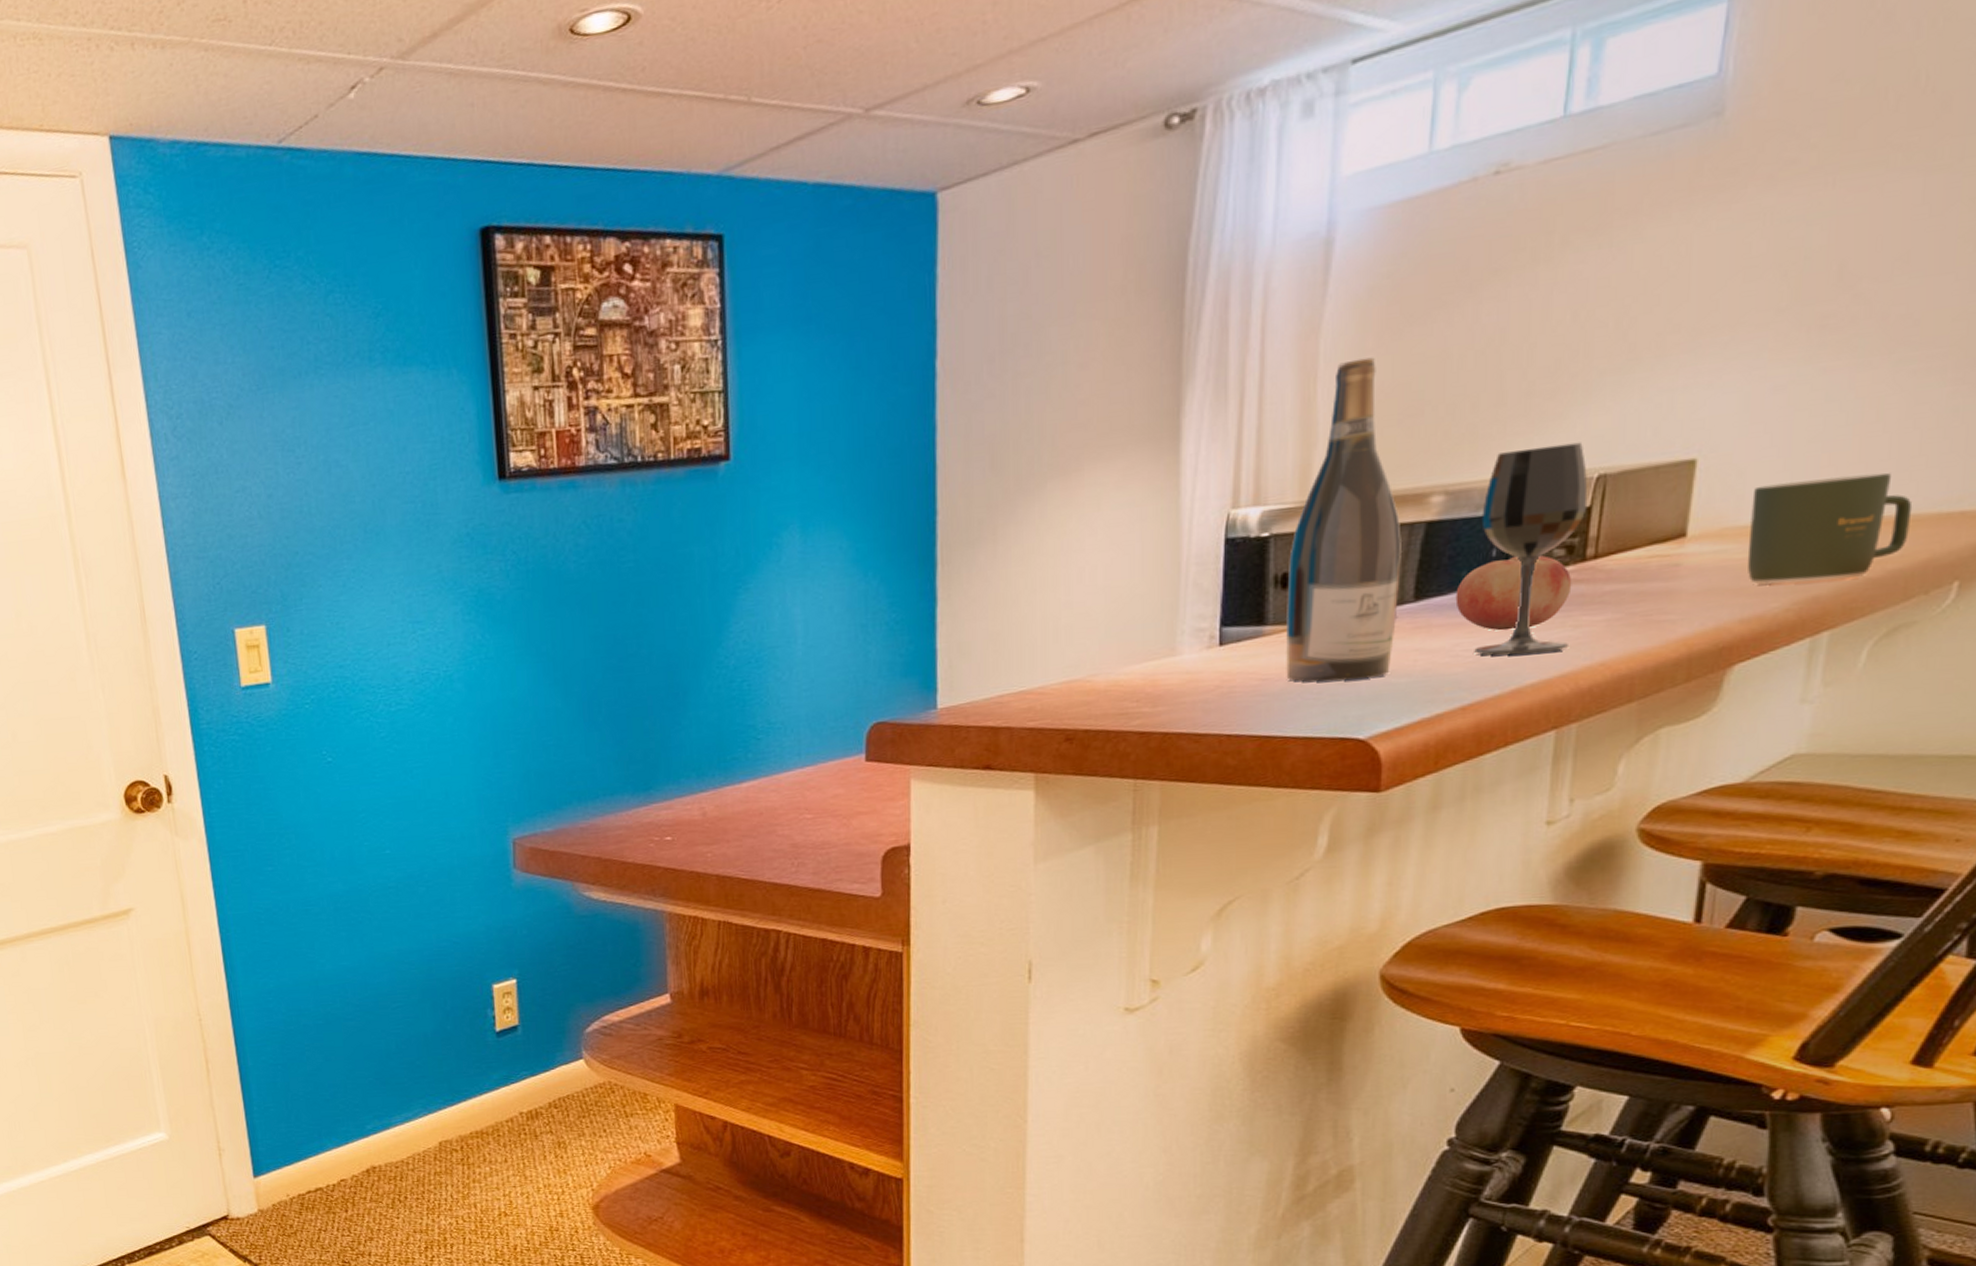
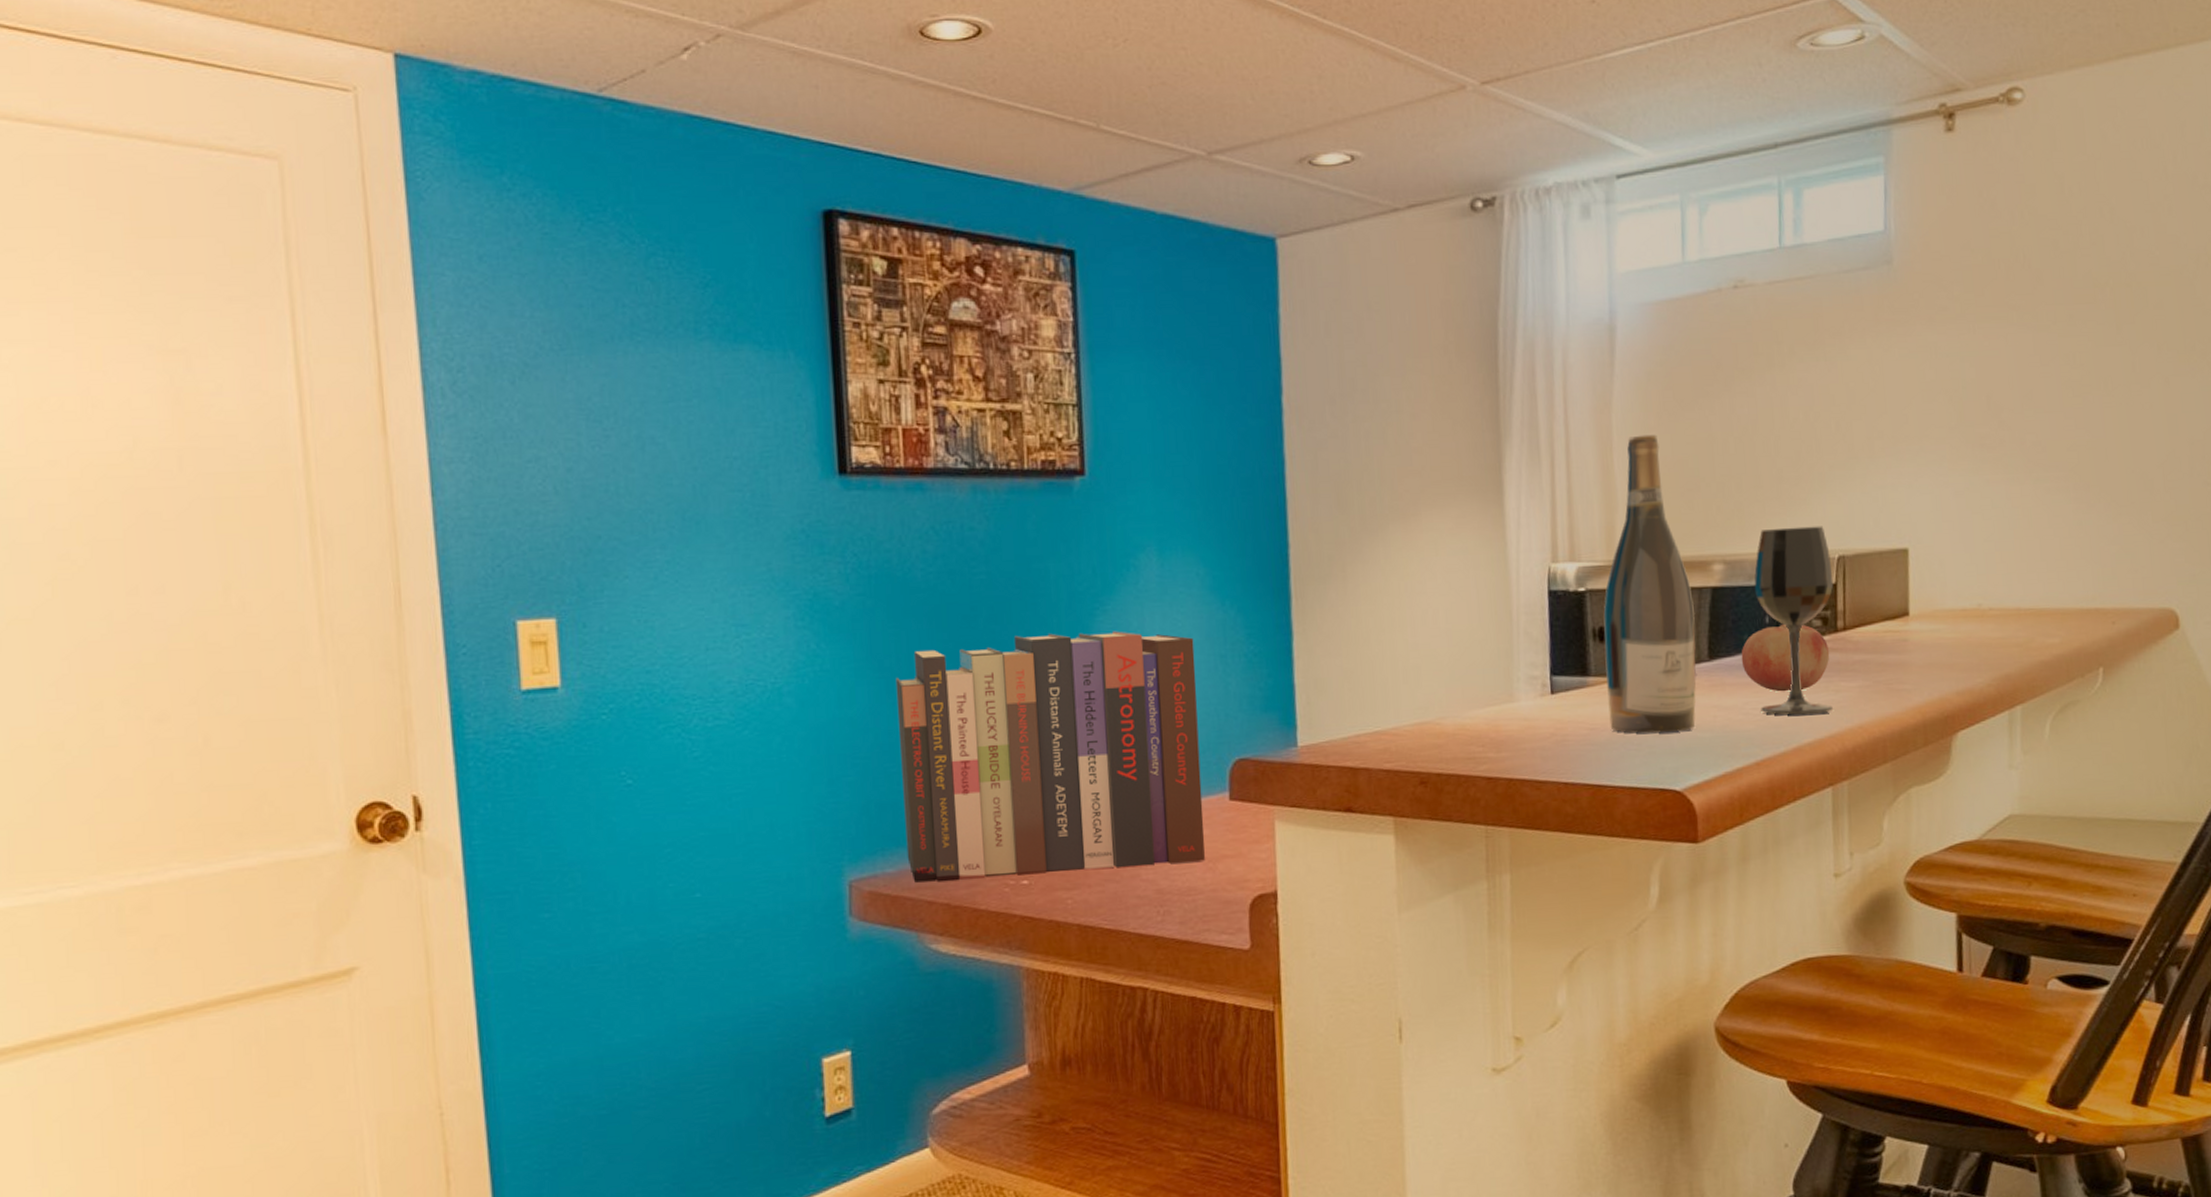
books: none [551,607,840,840] -> present [895,631,1205,883]
mug: present [1747,472,1913,585] -> none [1952,571,2064,662]

